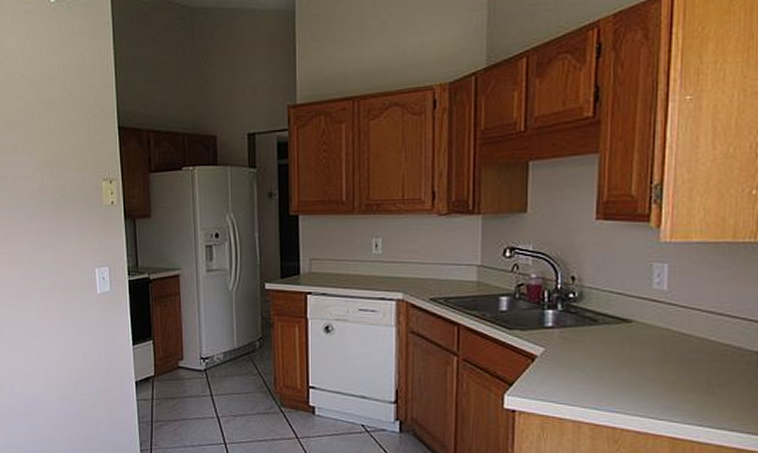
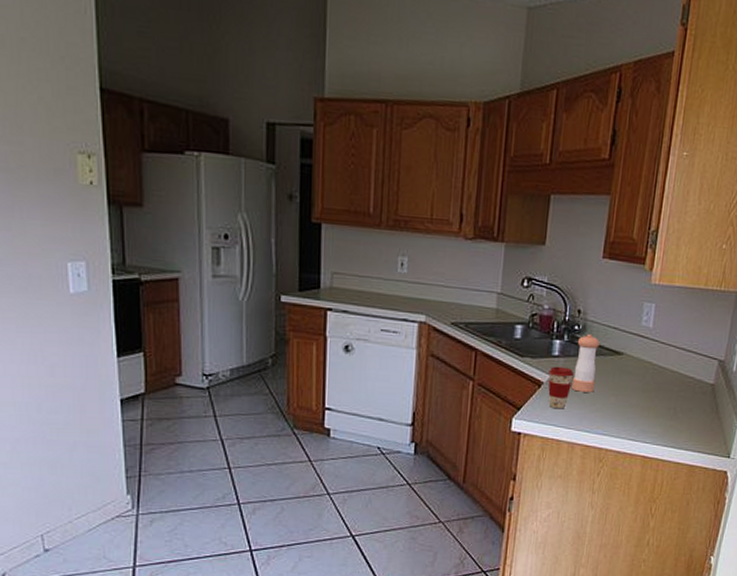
coffee cup: none [542,338,573,385] -> present [548,366,574,409]
pepper shaker: none [571,301,601,365] -> present [571,333,600,392]

